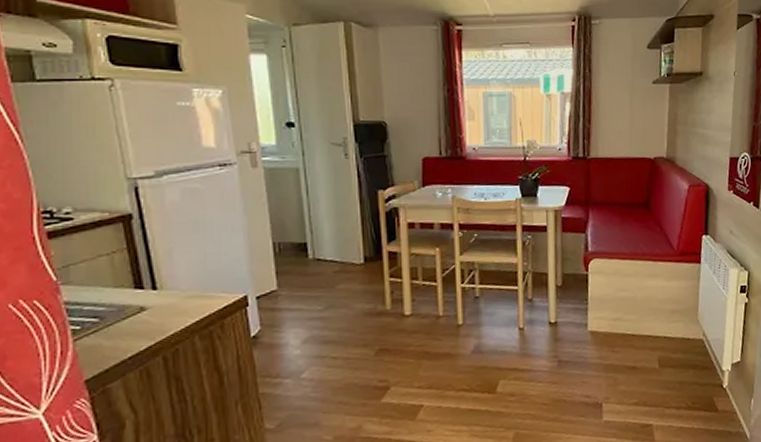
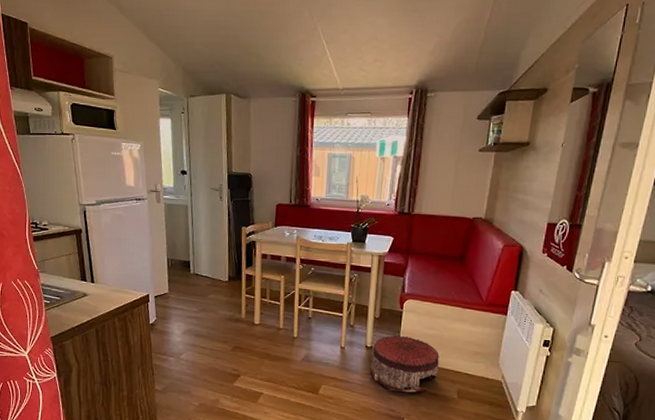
pouf: none [556,303,635,374] -> present [369,335,439,393]

